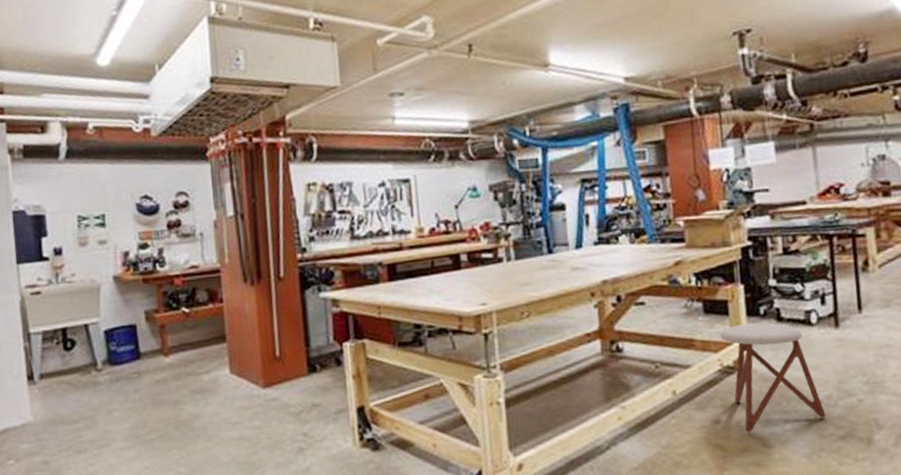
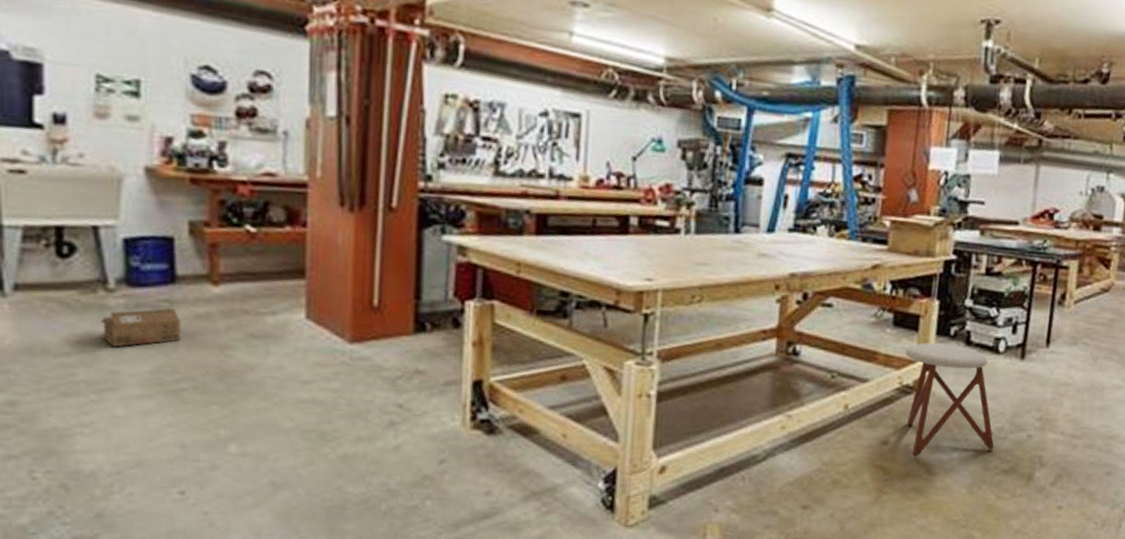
cardboard box: none [95,377,148,413] -> present [101,307,181,348]

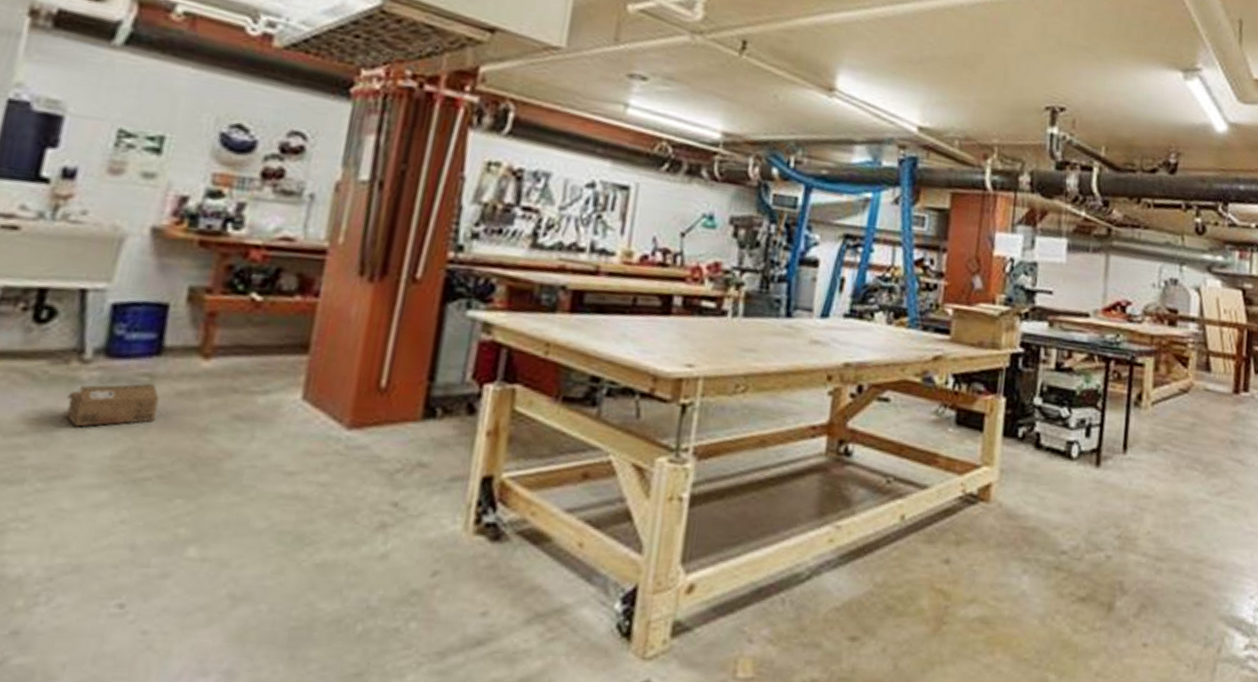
stool: present [905,342,994,458] -> none [968,445,1069,580]

